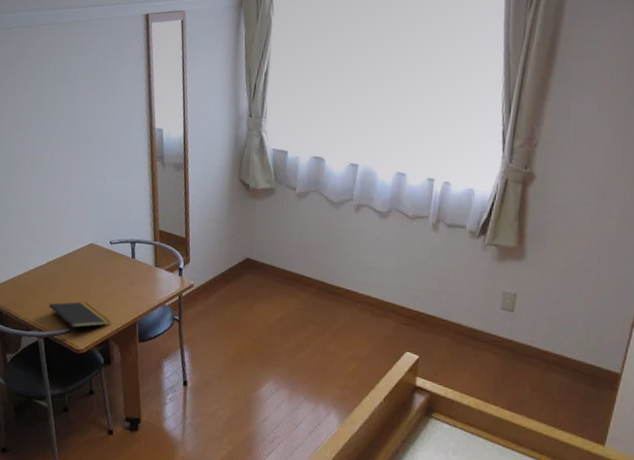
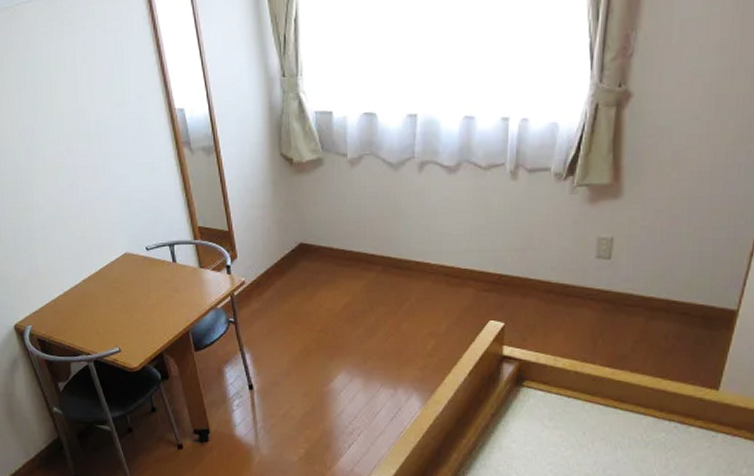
notepad: present [49,301,111,335] -> none [93,318,161,354]

